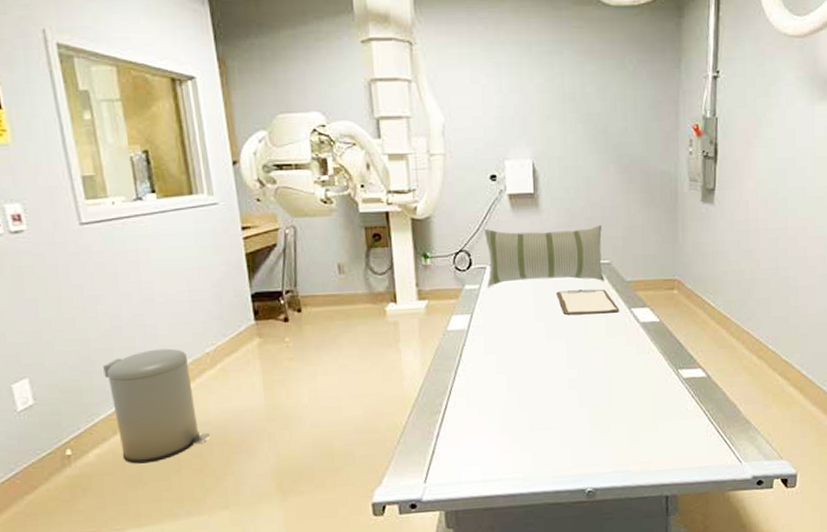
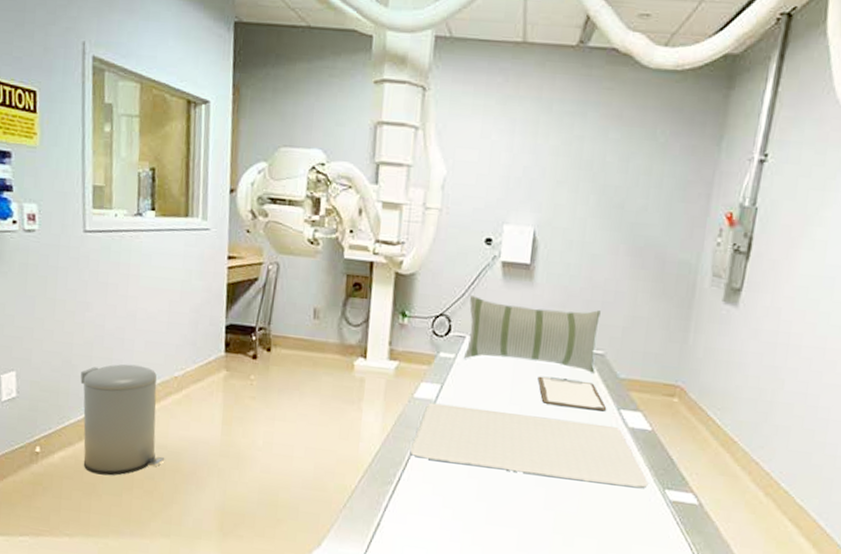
bath mat: none [451,323,665,384] -> present [410,402,650,488]

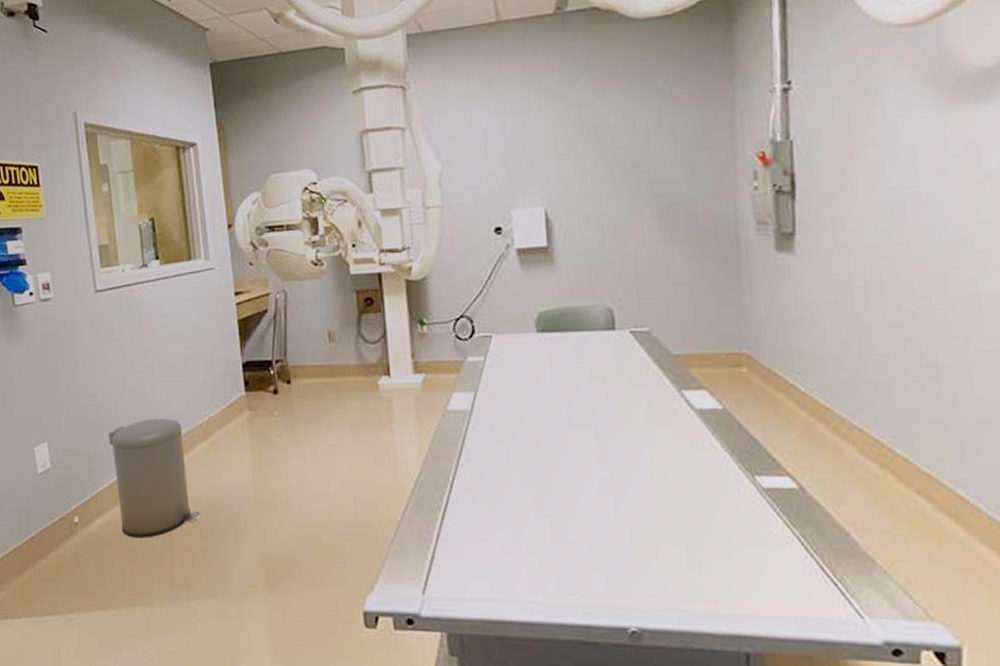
bath mat: present [410,402,650,488] -> none [453,410,734,479]
pillow: present [464,294,601,373] -> none [489,284,643,360]
clipboard: present [537,376,607,412] -> none [580,364,666,397]

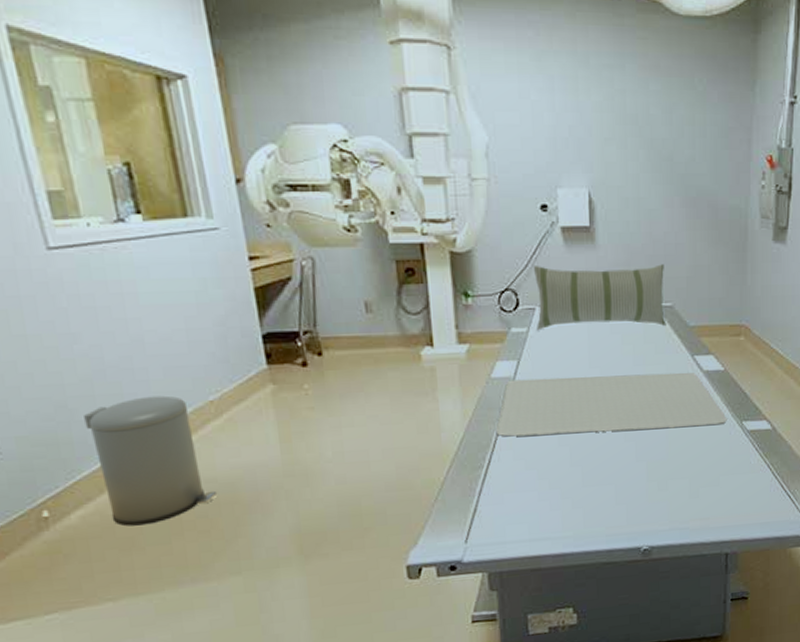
bath mat: none [453,410,734,479] -> present [496,372,728,437]
pillow: none [489,284,643,360] -> present [534,264,666,331]

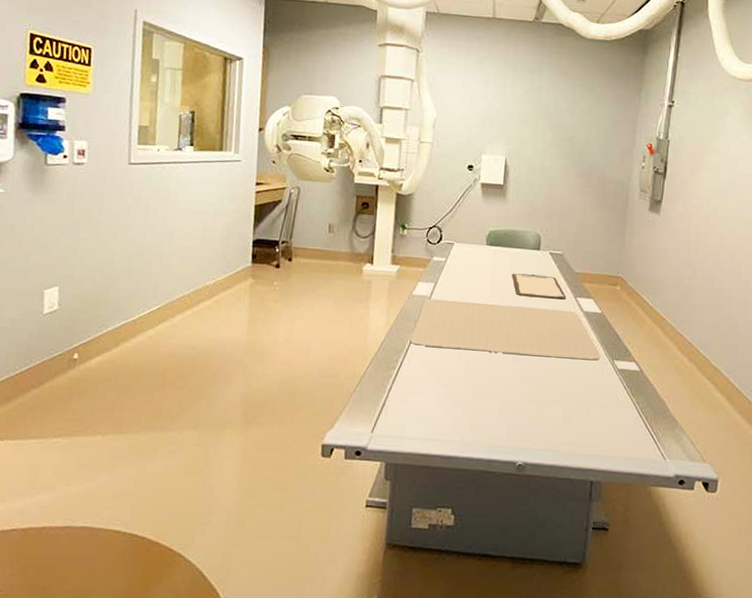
pedal bin: present [84,395,218,526] -> none [119,276,196,376]
pillow: present [534,264,666,331] -> none [453,210,558,269]
clipboard: none [613,334,682,362] -> present [512,273,567,300]

